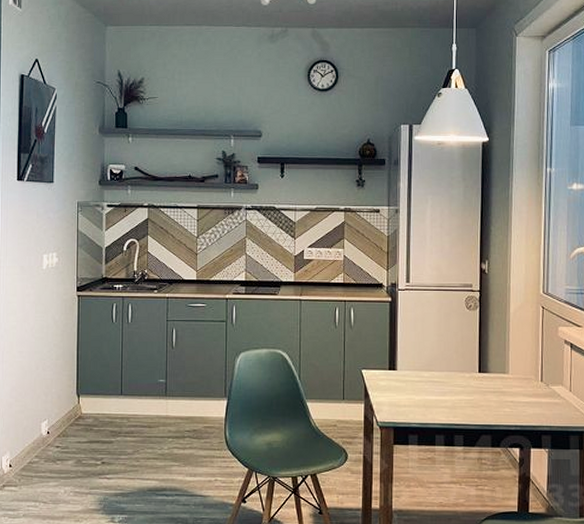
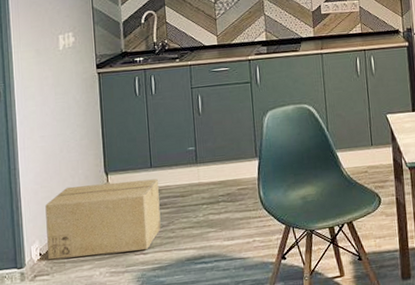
cardboard box: none [17,404,127,475] -> present [45,178,161,260]

